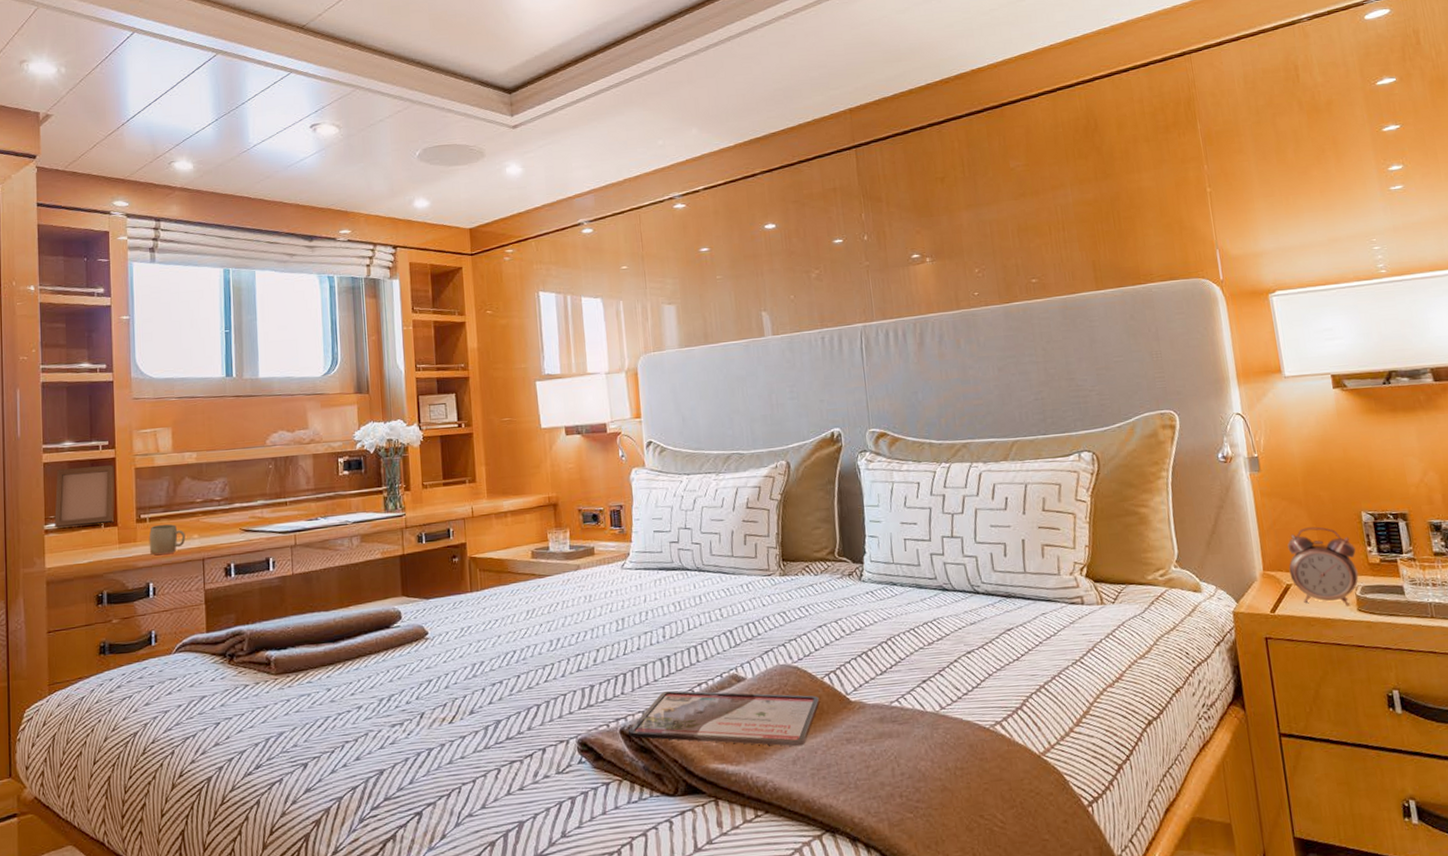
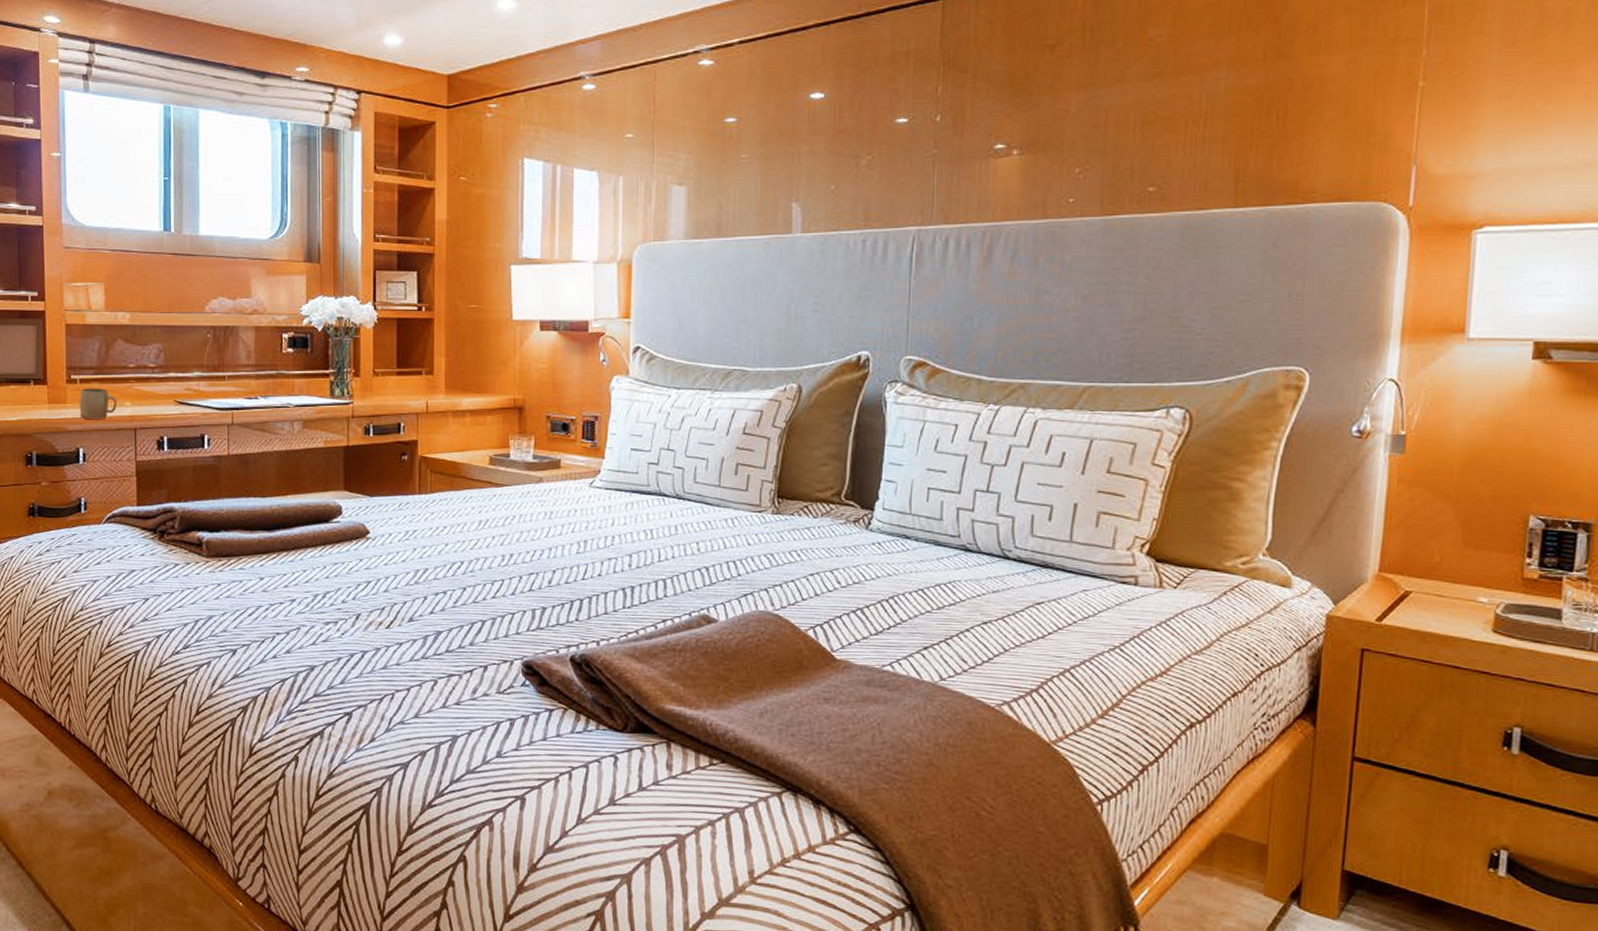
tablet: present [629,690,820,747] -> none [580,622,800,699]
alarm clock: present [1287,526,1359,607] -> none [1412,527,1509,626]

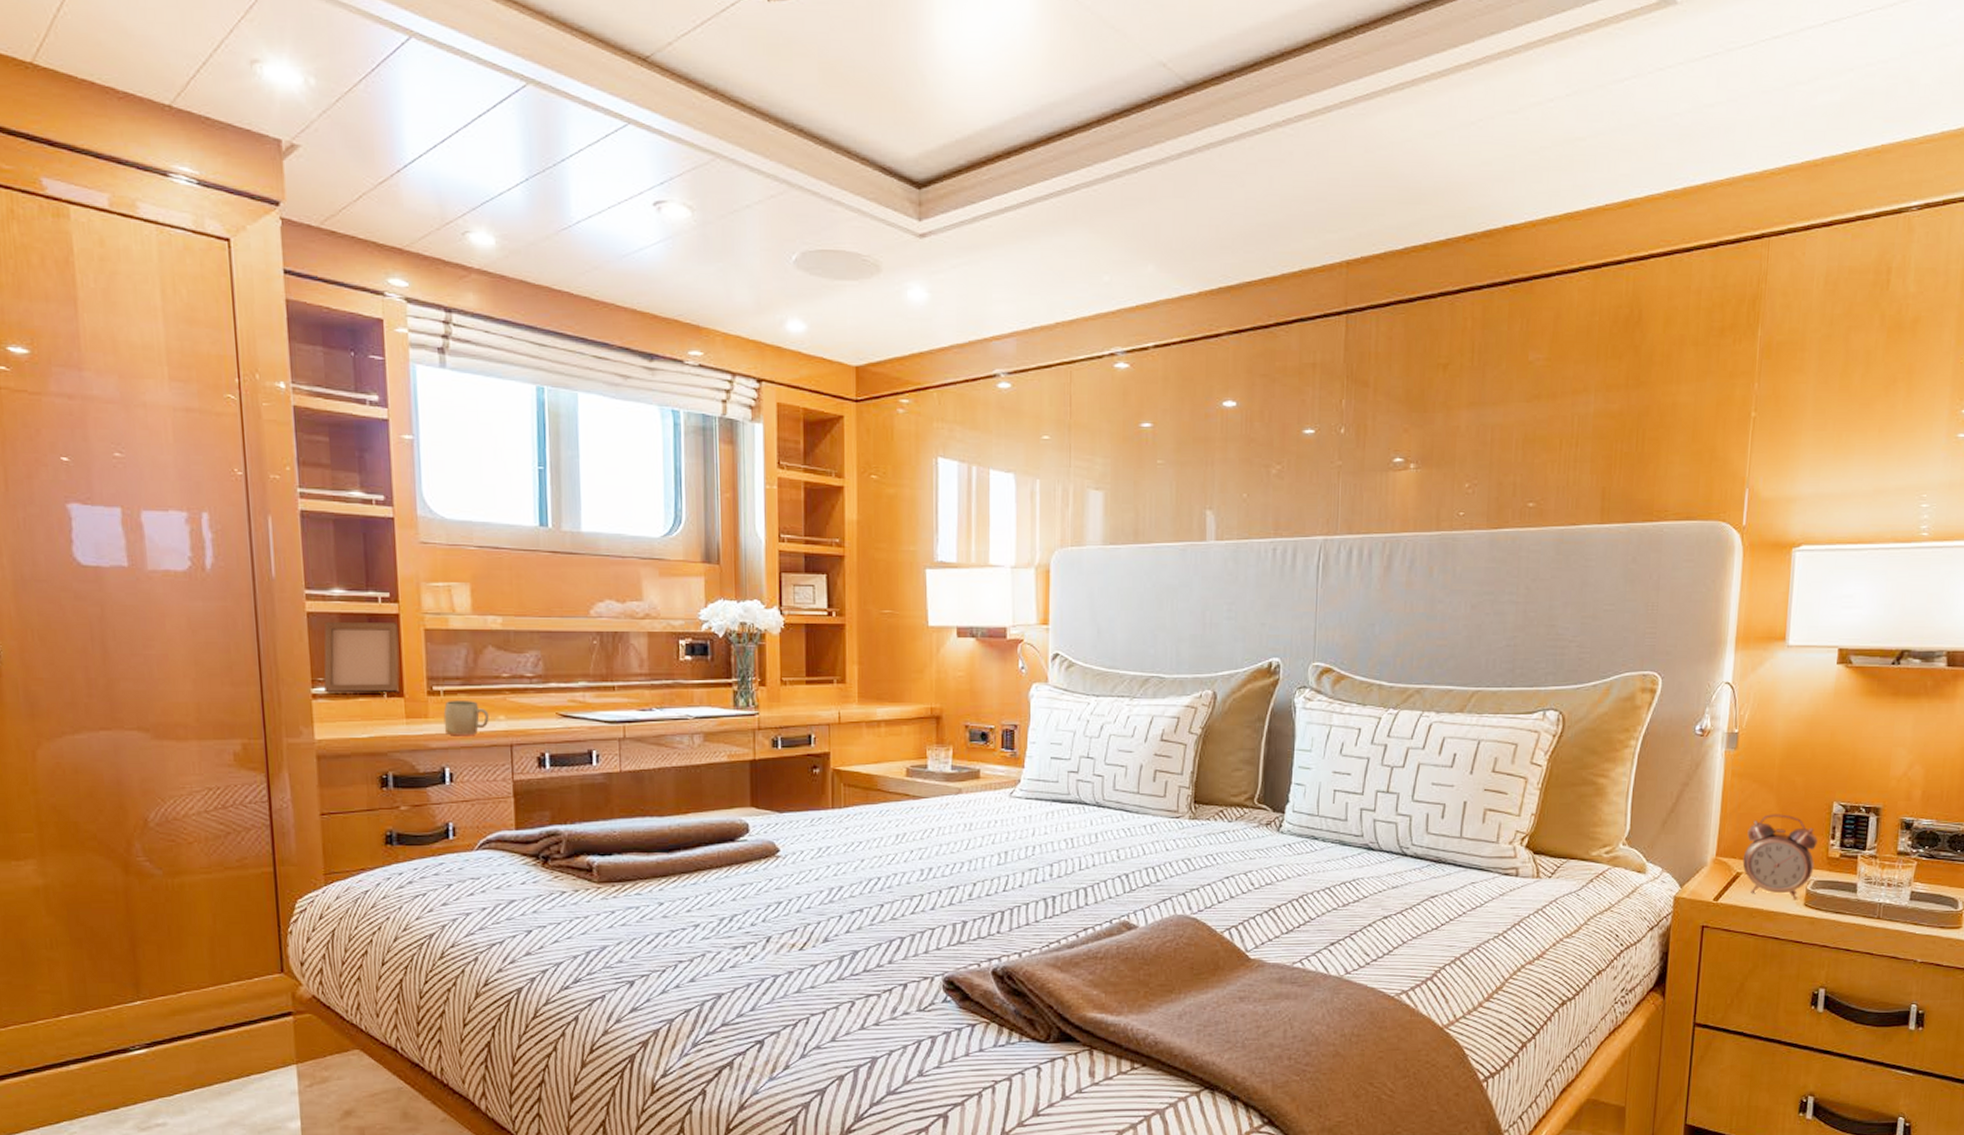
alarm clock: none [1412,527,1509,626] -> present [1742,814,1818,901]

